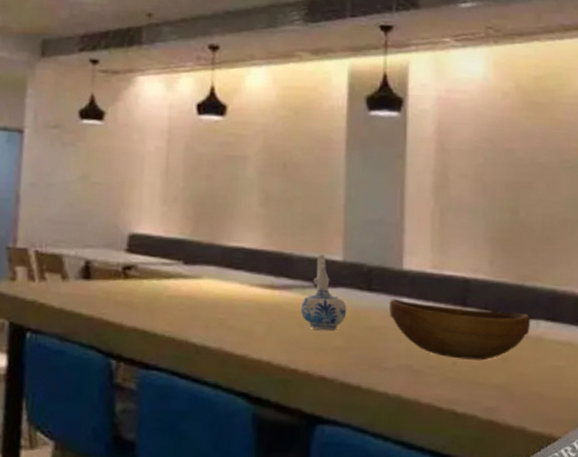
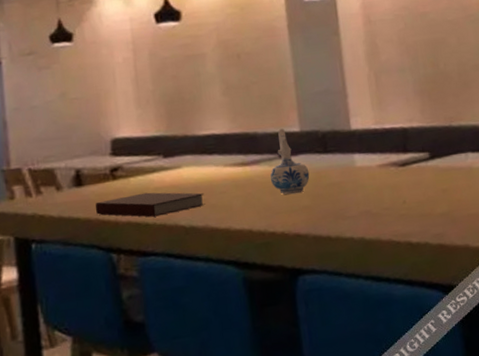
notebook: none [100,299,223,328] -> present [95,192,205,217]
bowl: present [388,299,531,361] -> none [343,149,461,198]

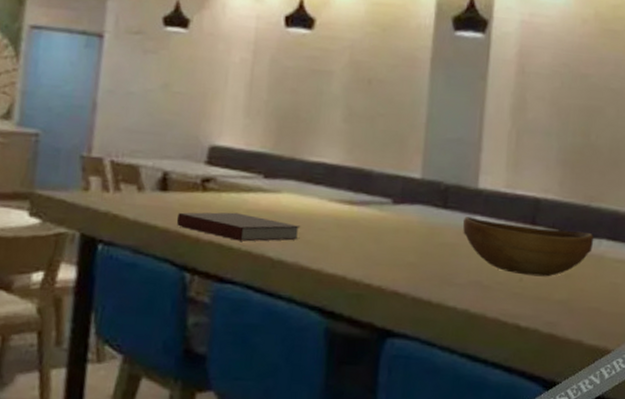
ceramic pitcher: present [270,128,310,195] -> none [377,171,422,247]
bowl: none [343,149,461,198] -> present [462,216,594,277]

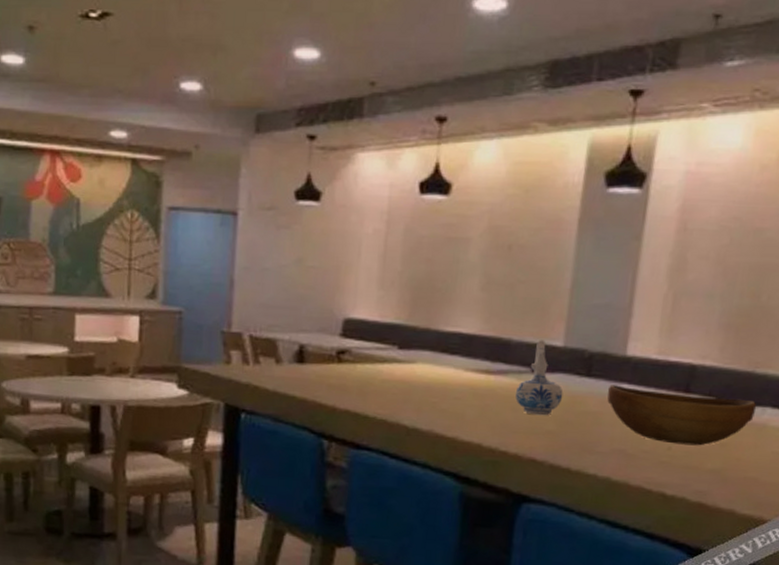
notebook: present [176,212,301,242] -> none [313,382,436,411]
ceramic pitcher: none [377,171,422,247] -> present [515,340,563,416]

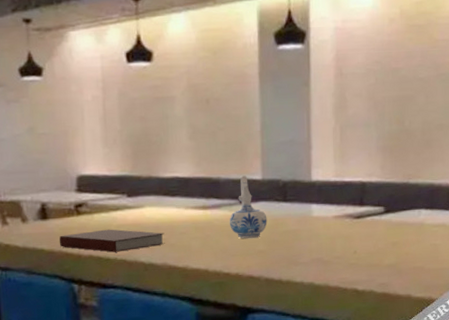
notebook: none [313,382,436,411] -> present [59,229,165,253]
bowl: present [607,385,757,446] -> none [301,205,415,248]

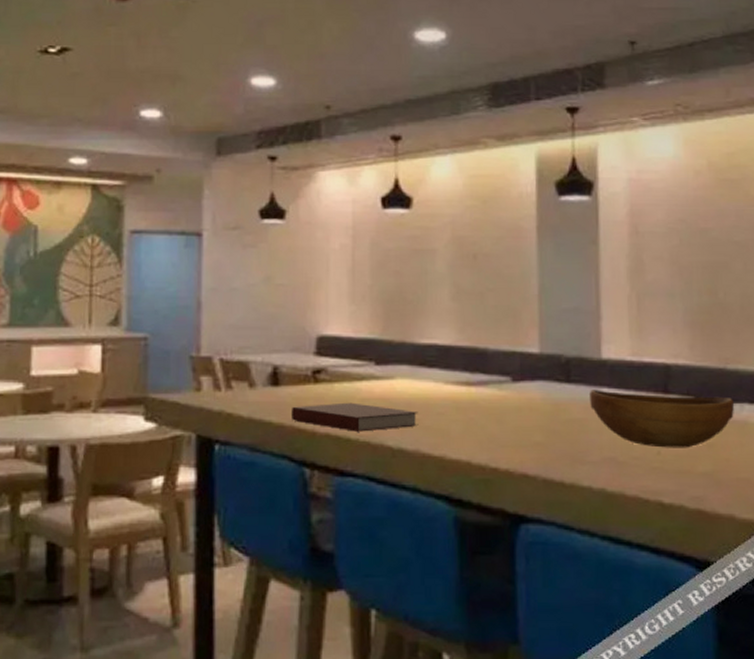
ceramic pitcher: present [229,175,267,239] -> none [498,347,546,427]
bowl: none [301,205,415,248] -> present [588,390,735,448]

